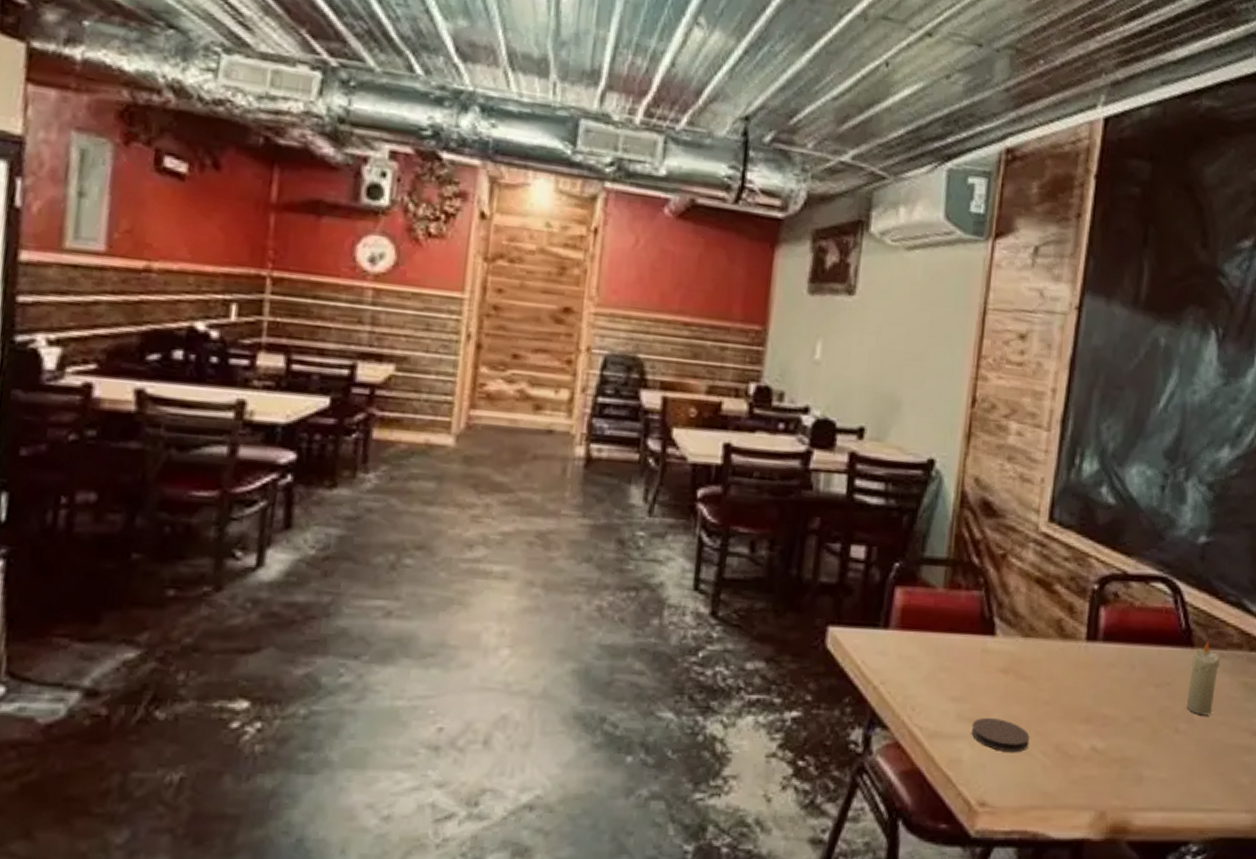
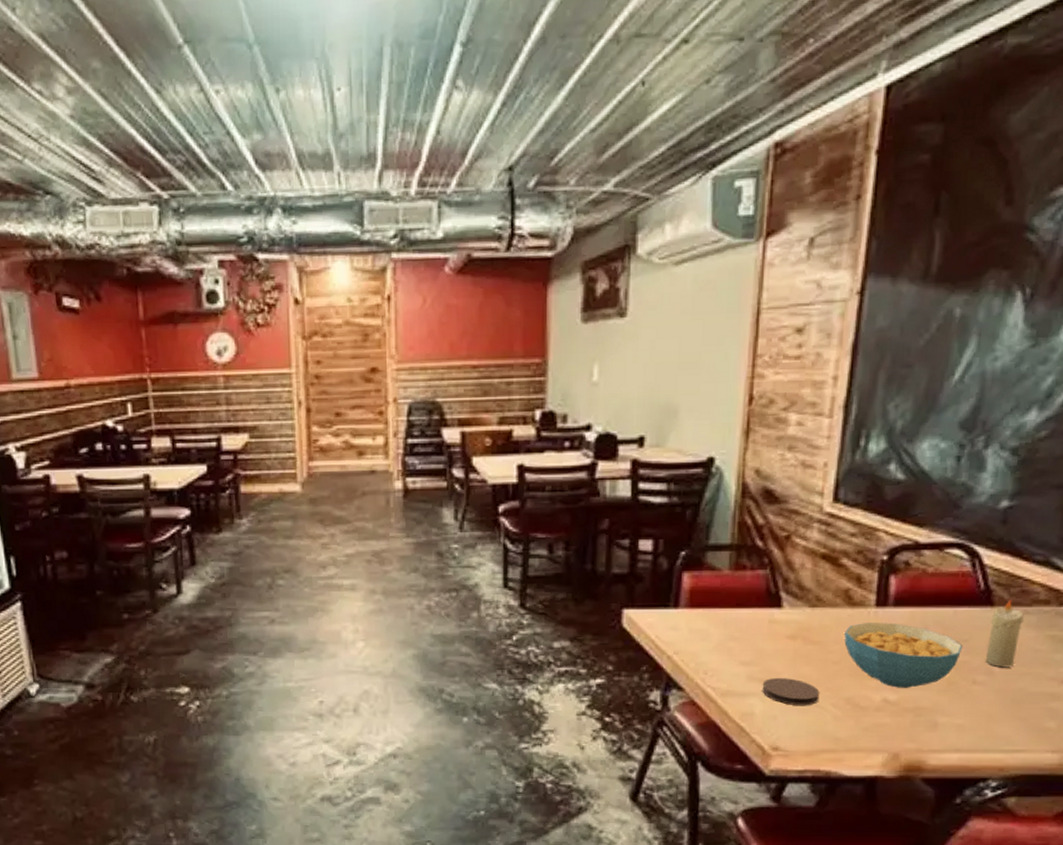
cereal bowl: none [1055,658,1167,735] -> present [844,623,963,688]

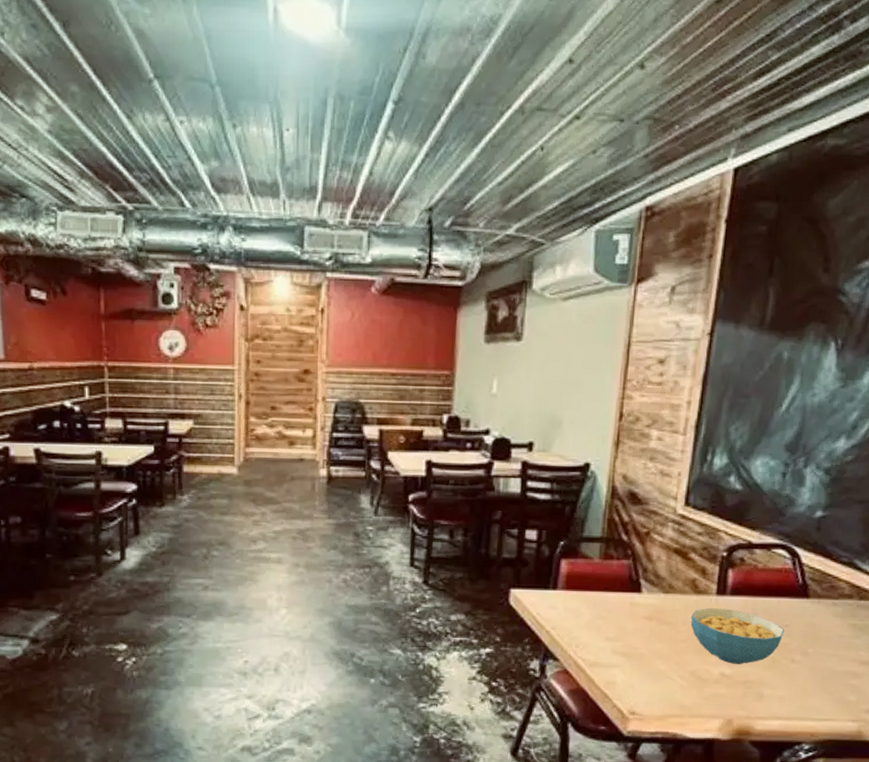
coaster: present [762,678,820,706] -> none [623,652,670,677]
candle: present [985,600,1025,668] -> none [801,593,833,650]

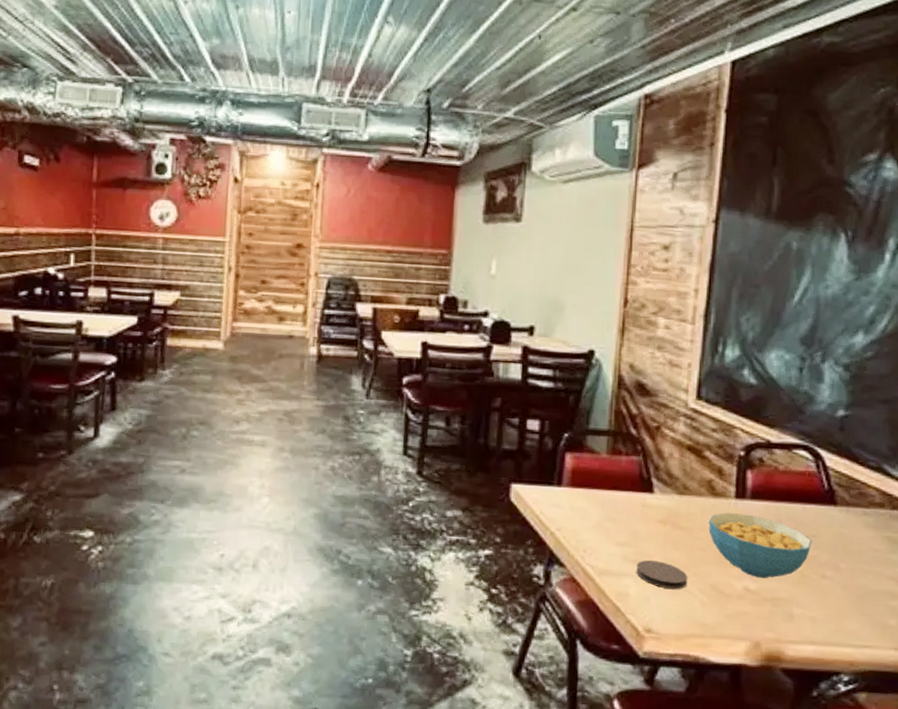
coaster: none [623,652,670,677] -> present [636,560,688,590]

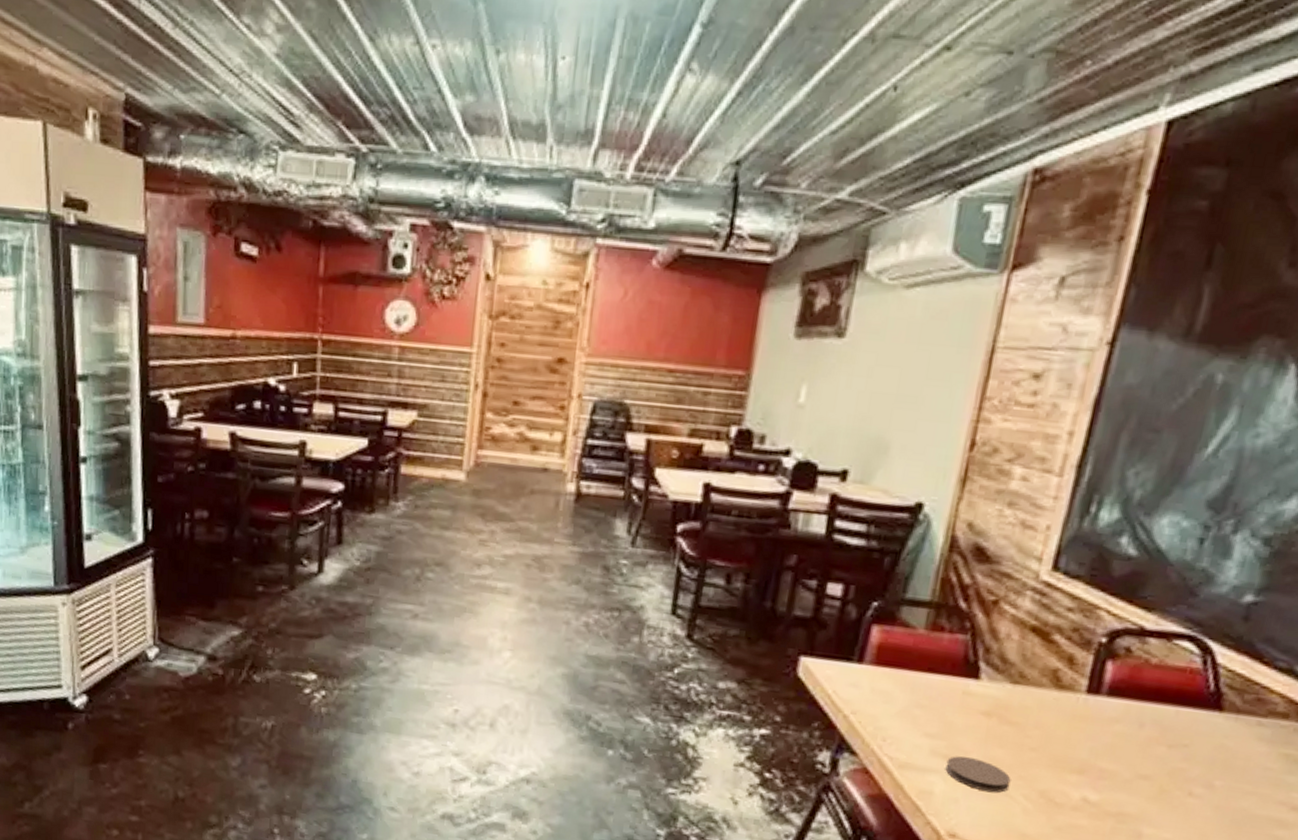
cereal bowl: present [709,513,812,578] -> none [1045,709,1182,790]

